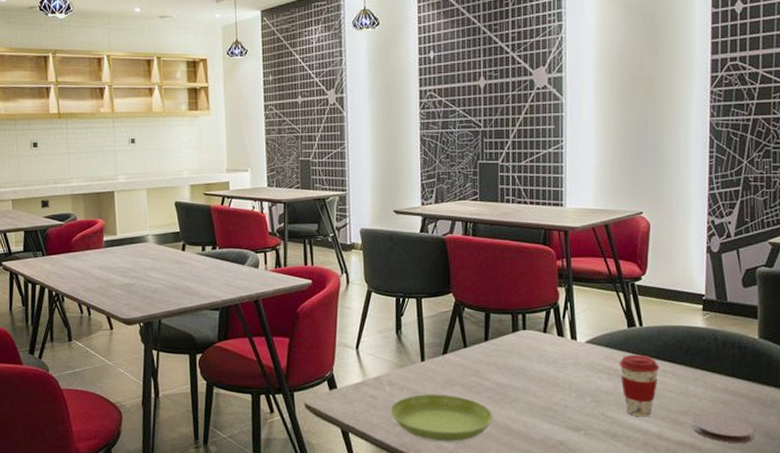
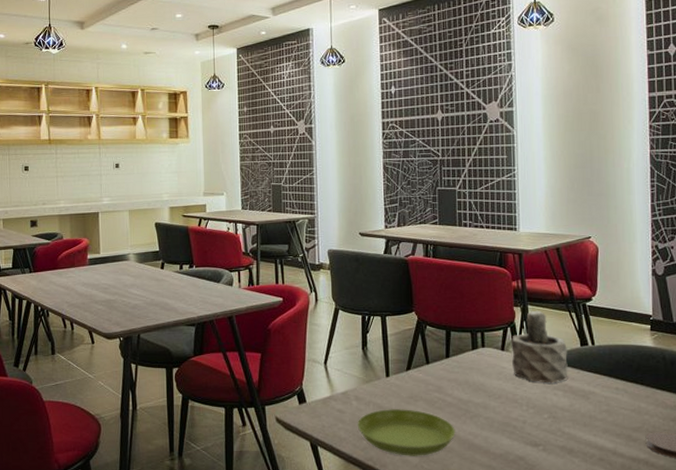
succulent plant: none [553,290,613,366] -> present [510,310,568,383]
coffee cup: present [619,355,660,417] -> none [573,372,612,434]

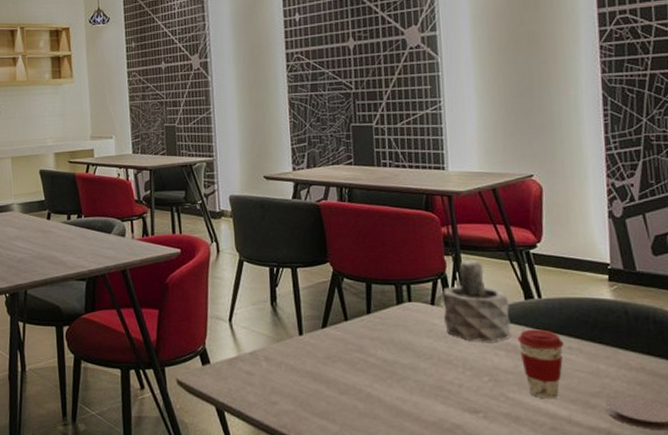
saucer: present [357,408,456,456] -> none [268,370,381,424]
coffee cup: none [573,372,612,434] -> present [517,329,564,399]

